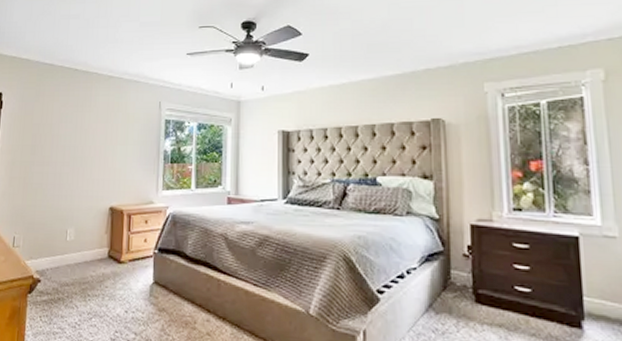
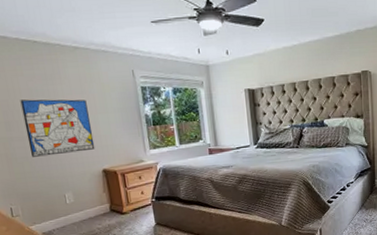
wall art: none [46,125,109,185] -> present [20,99,95,157]

